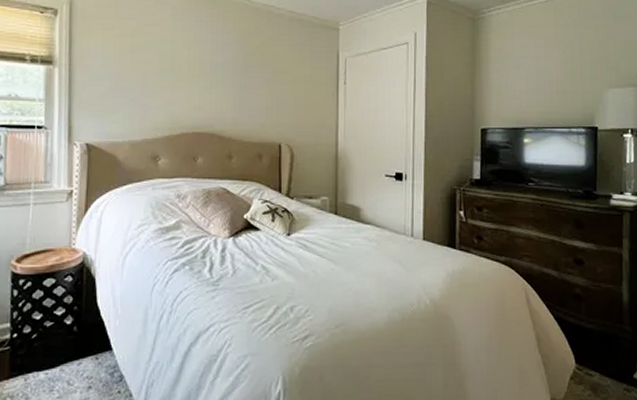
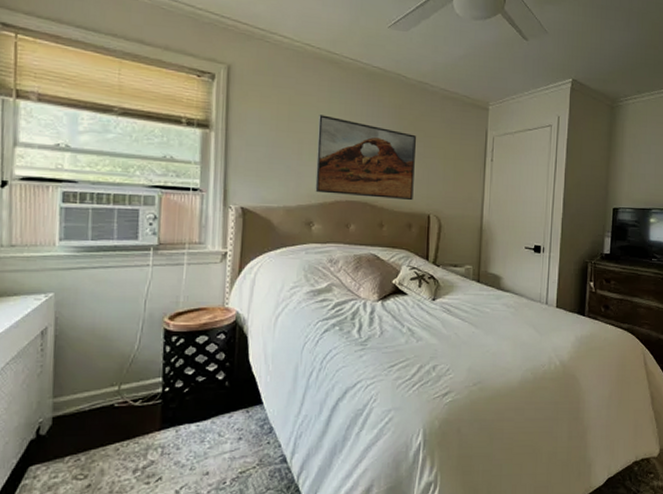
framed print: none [160,45,263,130] -> present [315,115,416,201]

